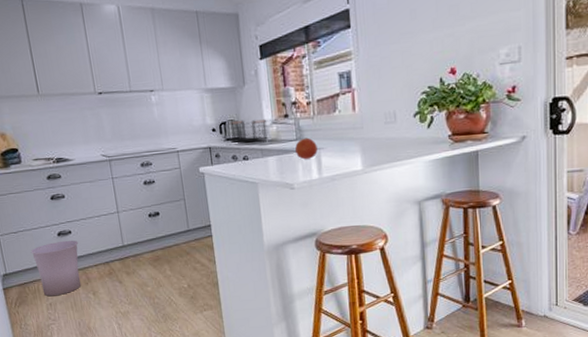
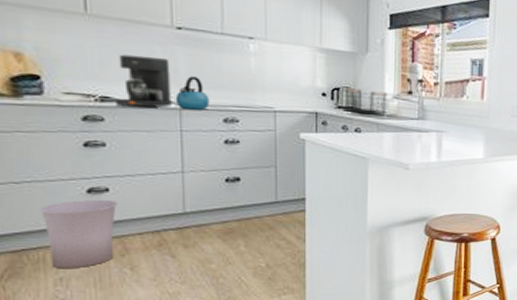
coffee maker: none [63,119,104,164] -> present [116,54,172,108]
kettle: none [105,131,130,161] -> present [175,76,210,111]
fruit: present [295,137,318,160] -> none [416,118,440,141]

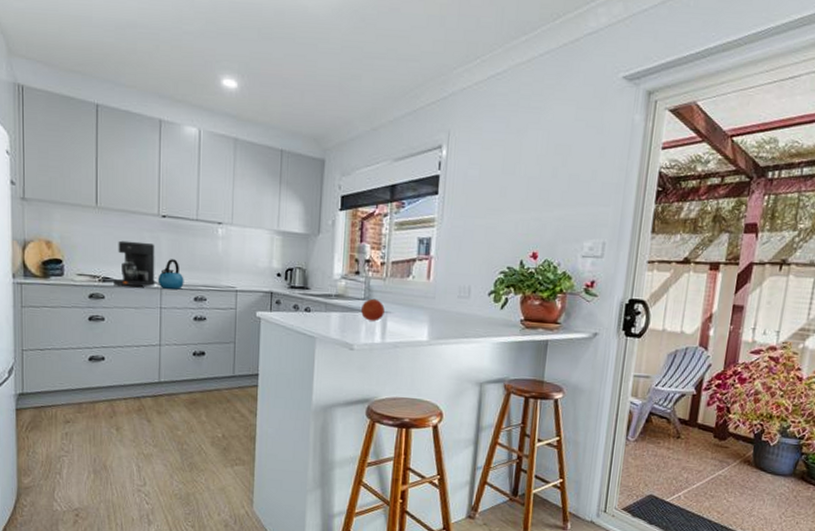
waste bin: present [39,199,118,269] -> none [55,366,111,426]
dish rack: present [342,88,388,115] -> none [294,268,337,295]
fruit: none [416,118,440,141] -> present [361,298,385,322]

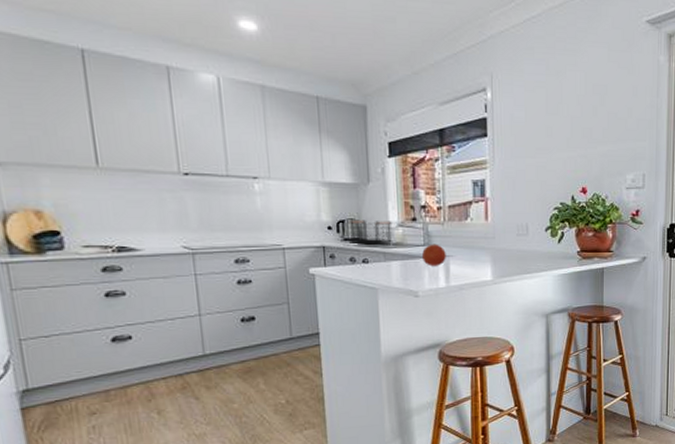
coffee maker: present [114,240,155,288] -> none [131,204,185,255]
kettle: present [157,259,184,291] -> none [187,220,221,254]
dish rack: none [294,268,337,295] -> present [348,220,393,245]

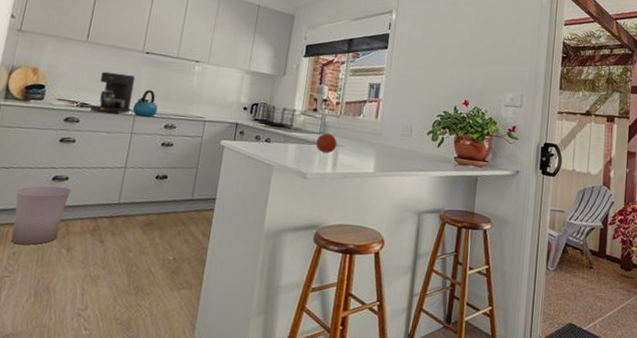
waste bin: none [68,347,142,418] -> present [10,186,72,245]
coffee maker: none [131,204,185,255] -> present [90,71,136,114]
kettle: none [187,220,221,254] -> present [132,90,158,118]

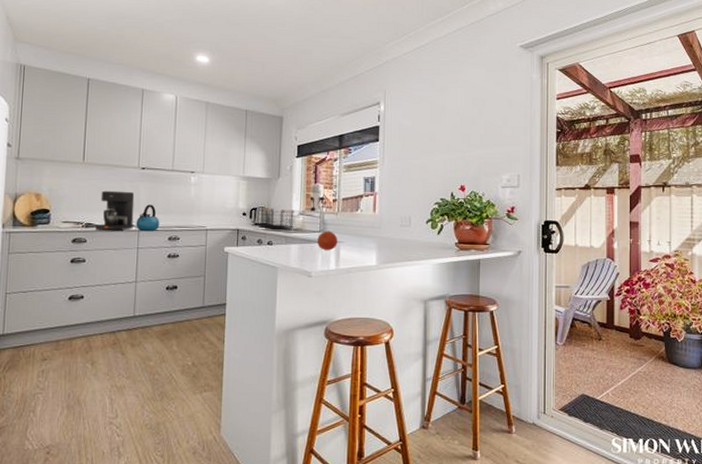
waste bin: present [10,186,72,245] -> none [35,305,89,363]

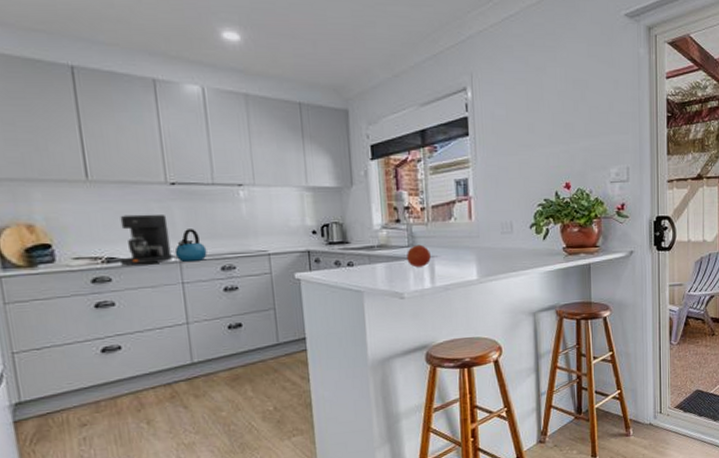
dish rack: present [258,208,295,230] -> none [332,223,378,248]

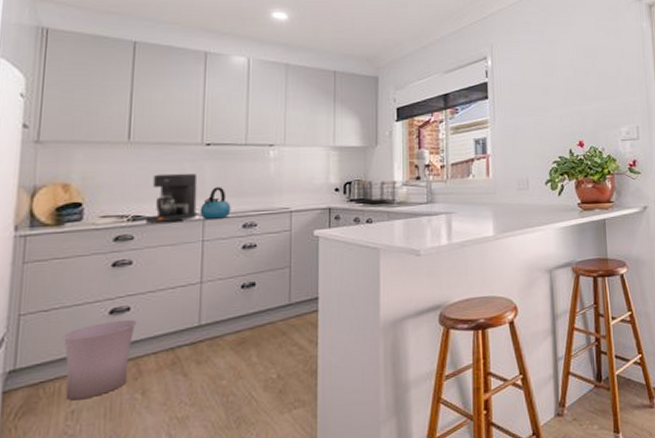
waste bin: none [59,357,131,429] -> present [62,319,137,401]
dish rack: none [332,223,378,248] -> present [354,180,397,205]
fruit: present [407,244,431,268] -> none [425,201,448,224]

